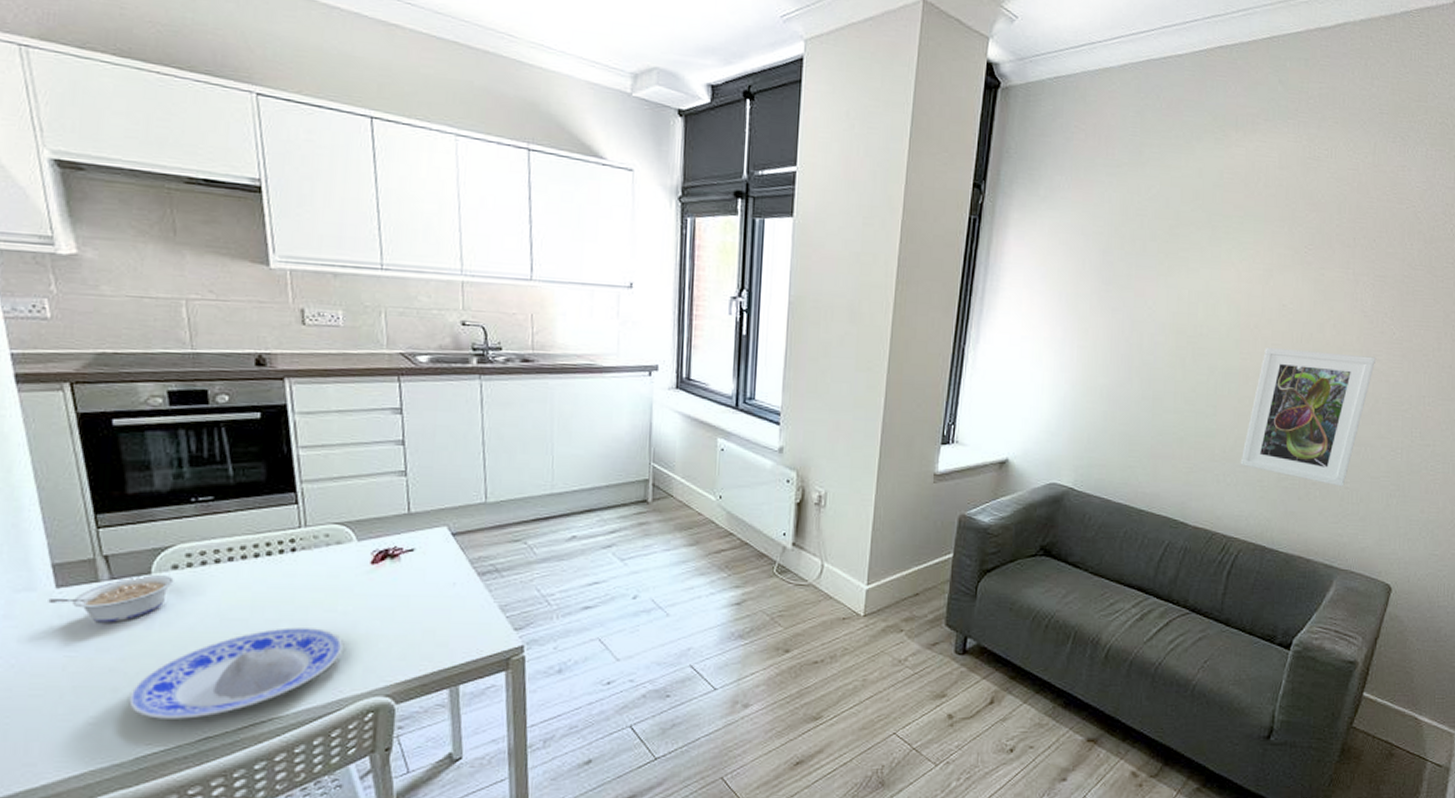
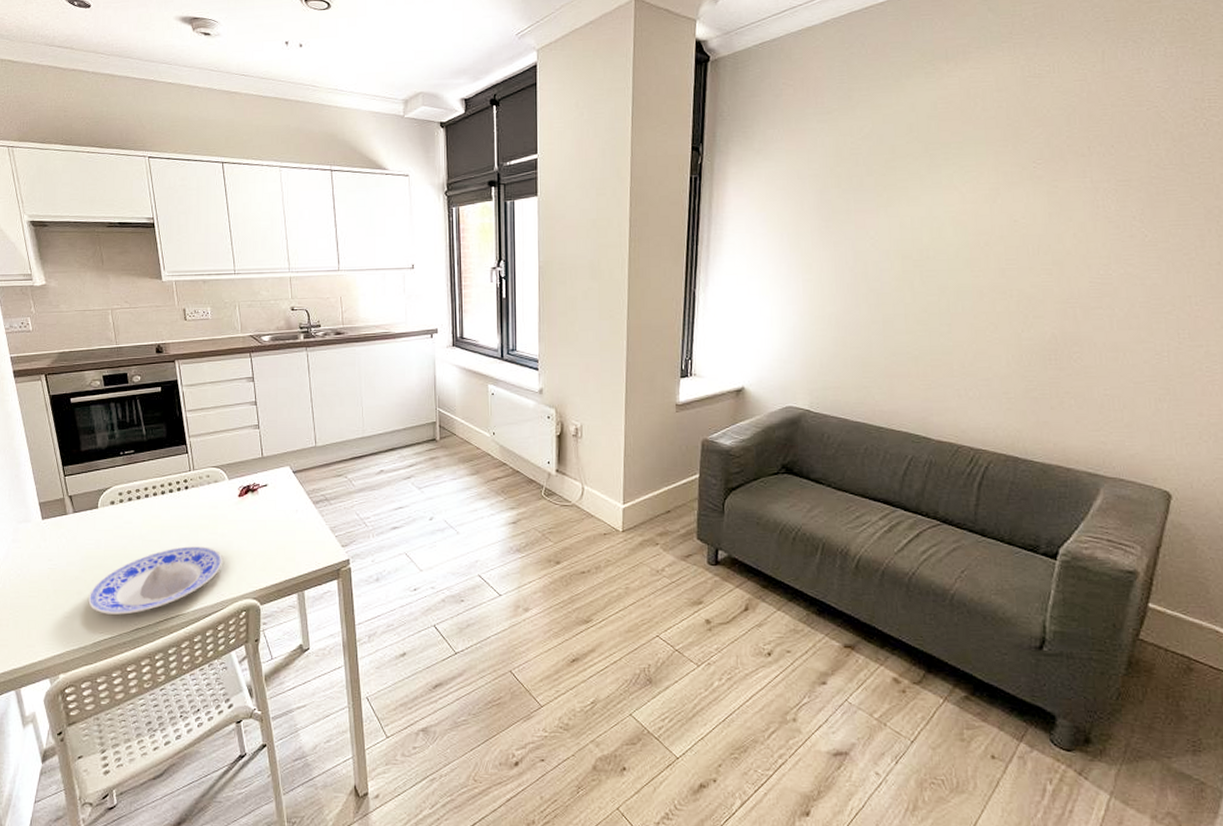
legume: present [48,575,174,623] -> none [38,509,112,544]
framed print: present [1240,348,1377,487] -> none [982,261,1128,394]

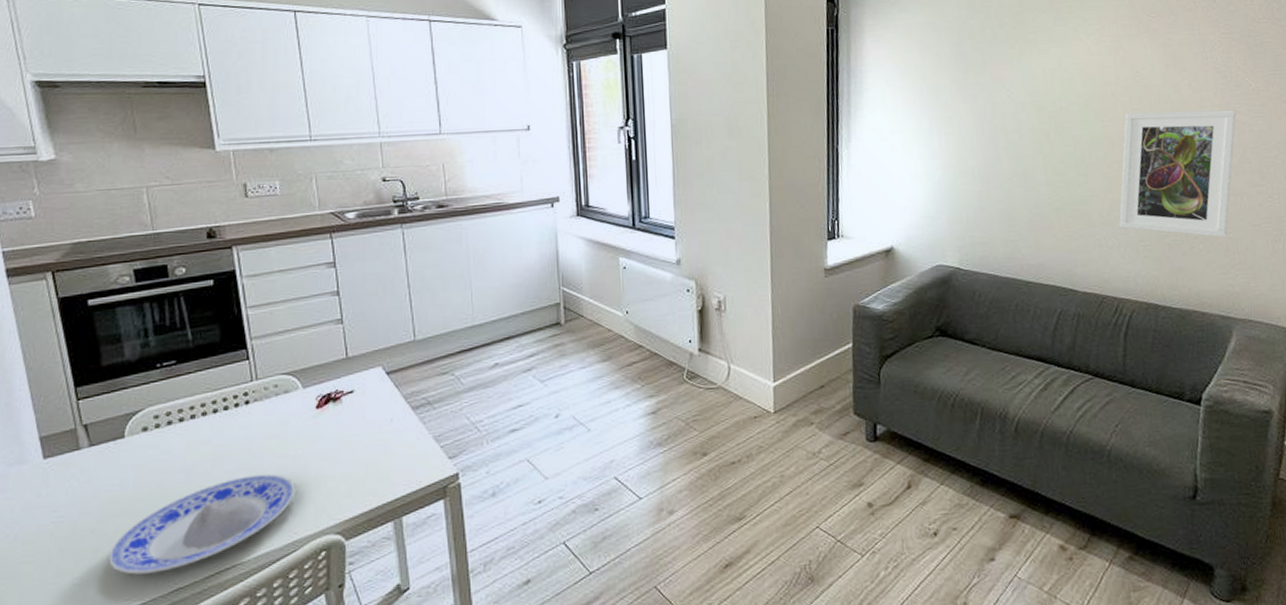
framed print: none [982,261,1128,394] -> present [1119,109,1237,238]

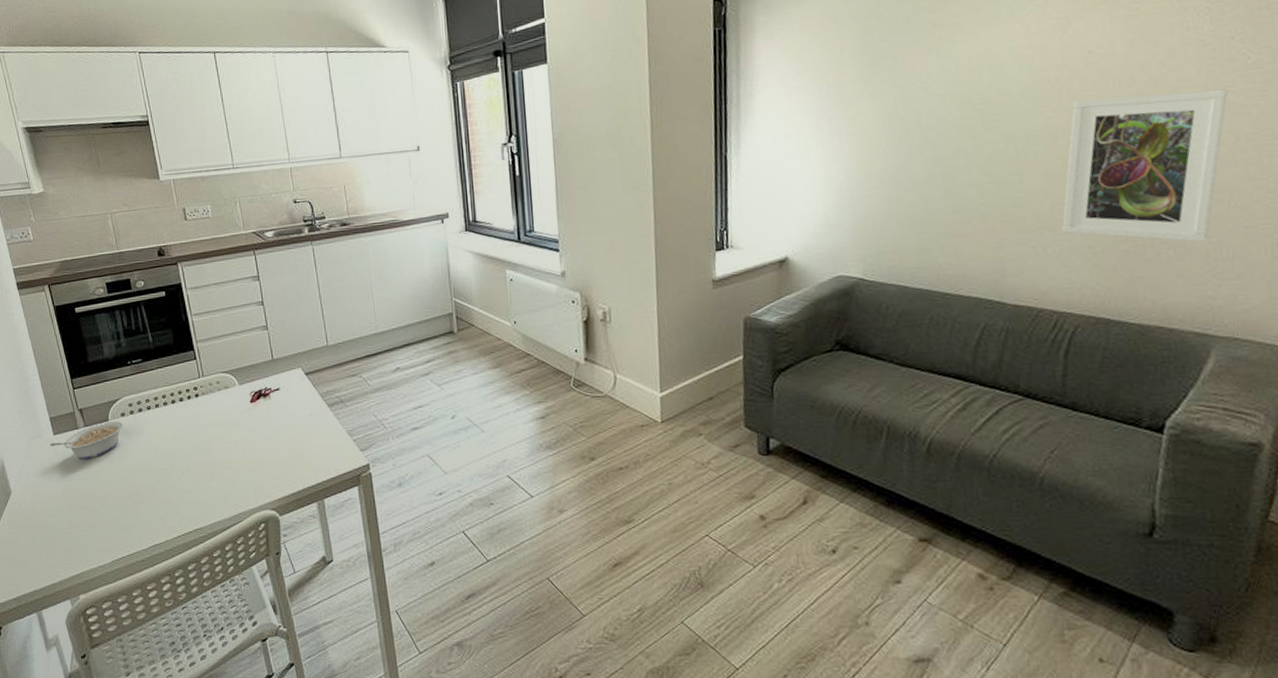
legume: none [37,437,144,488] -> present [50,421,123,459]
plate: present [108,474,295,575] -> none [104,456,238,531]

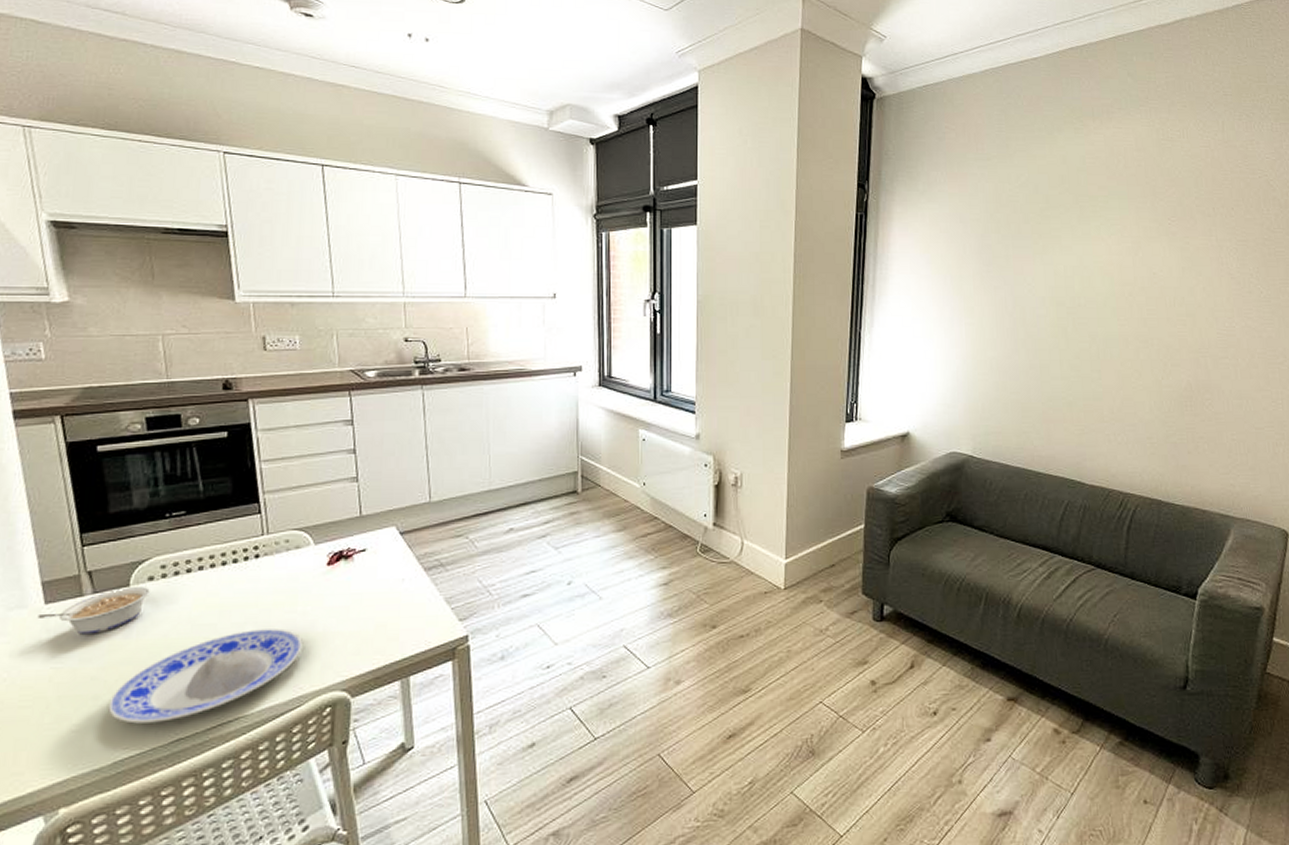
plate: none [104,456,238,531] -> present [108,629,302,724]
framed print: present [1061,88,1229,242] -> none [1128,313,1248,439]

